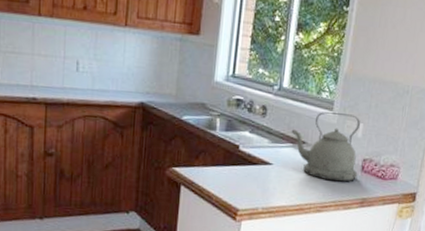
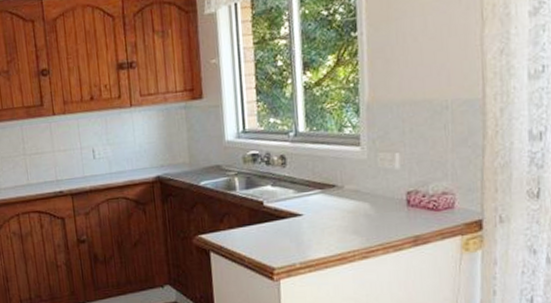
kettle: present [291,112,360,182] -> none [317,145,404,223]

